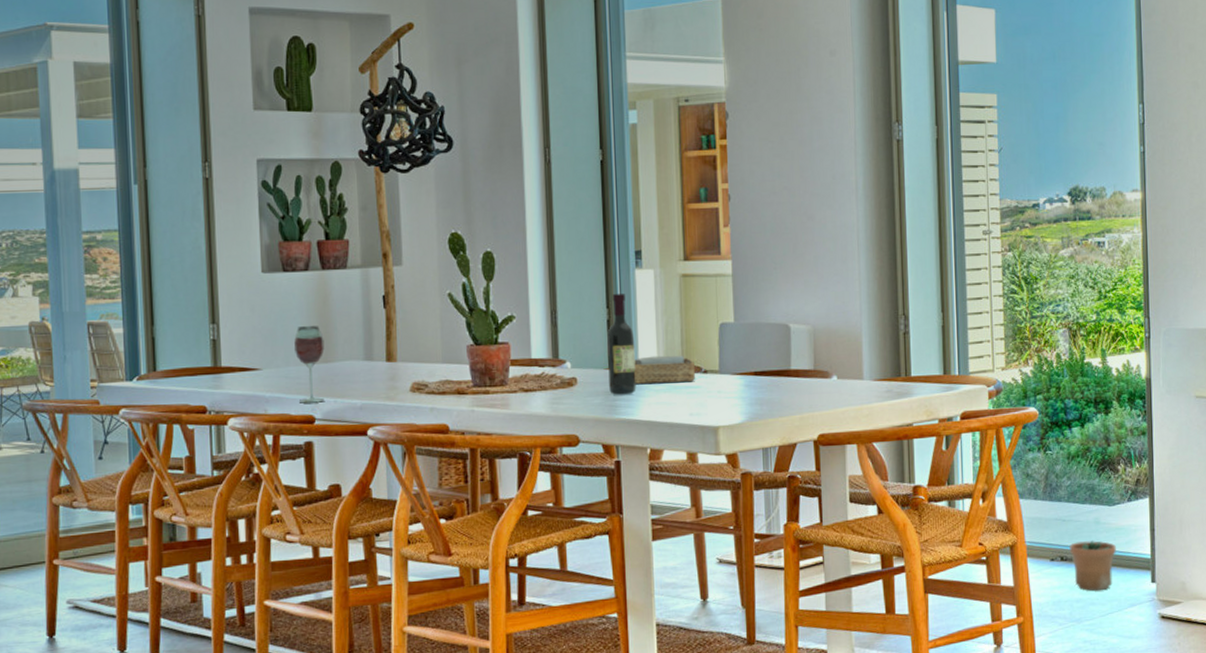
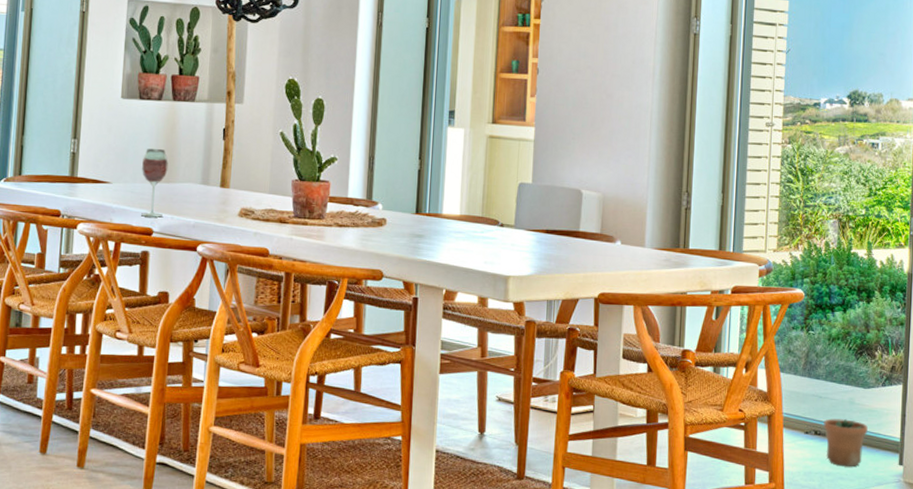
wine bottle: present [607,294,636,396] -> none [414,147,441,240]
napkin holder: present [634,355,696,384] -> none [438,206,493,234]

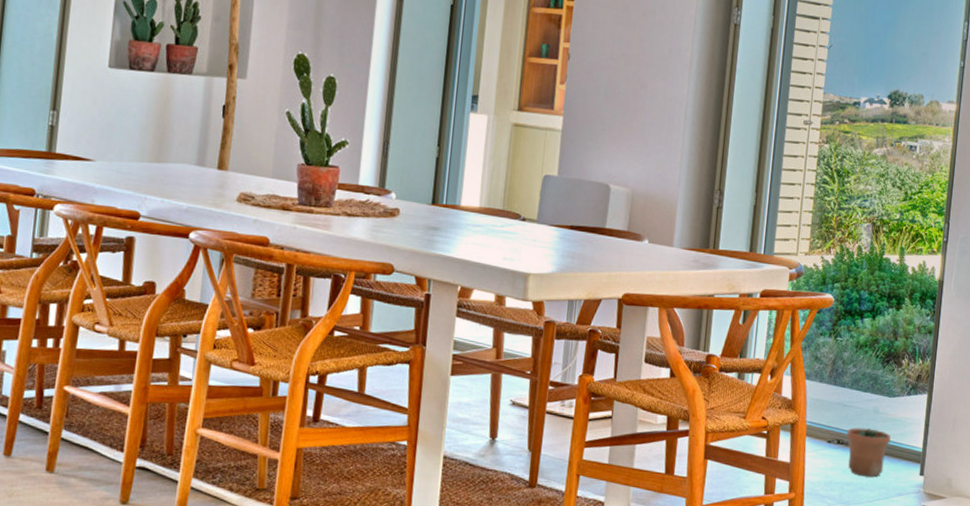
wineglass: present [140,149,169,218] -> none [126,124,160,200]

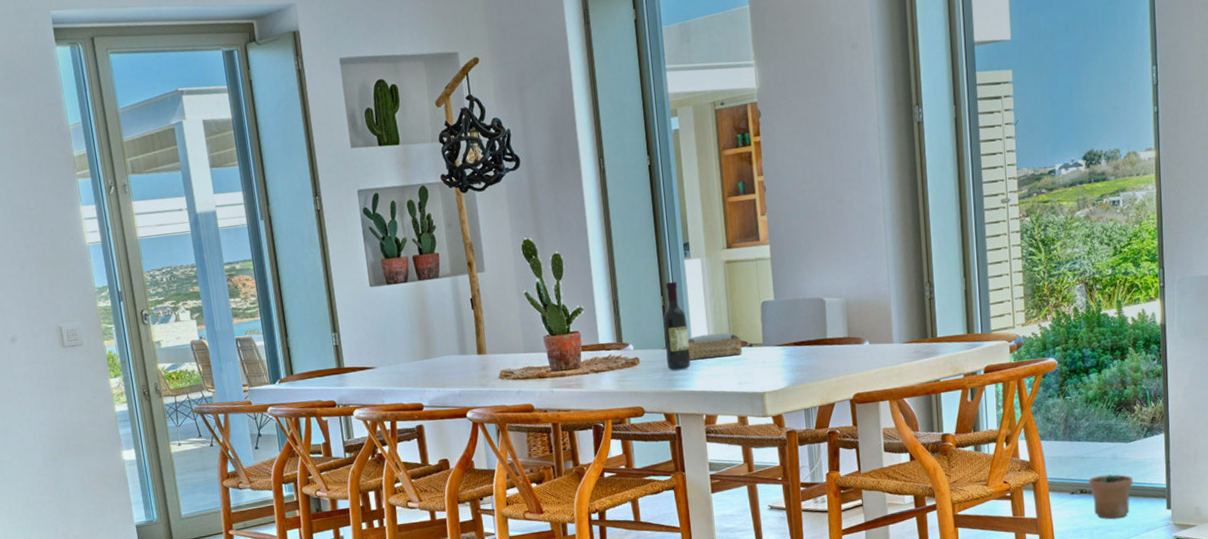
wine bottle: none [429,134,461,233] -> present [663,282,691,371]
napkin holder: none [455,197,515,228] -> present [687,332,743,360]

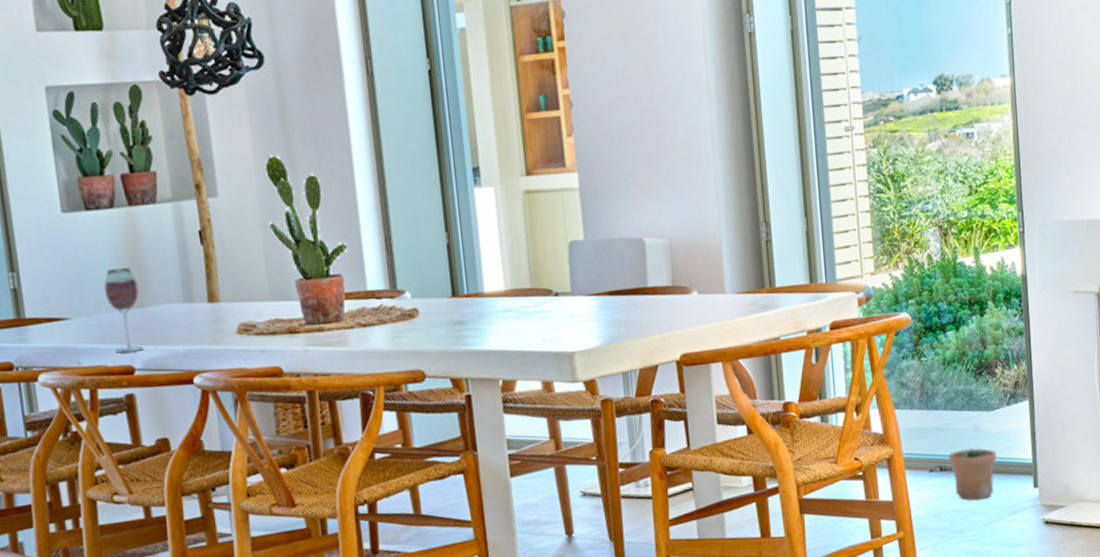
wineglass: none [401,328,429,394] -> present [104,268,143,353]
wine bottle: present [663,282,691,371] -> none [448,215,483,326]
napkin holder: present [687,332,743,360] -> none [479,278,547,311]

